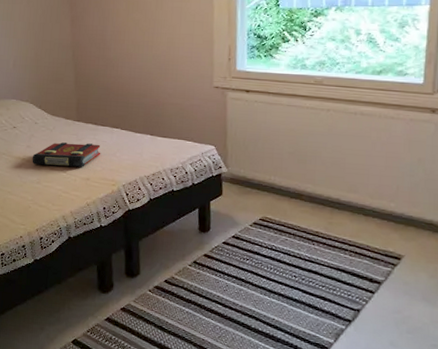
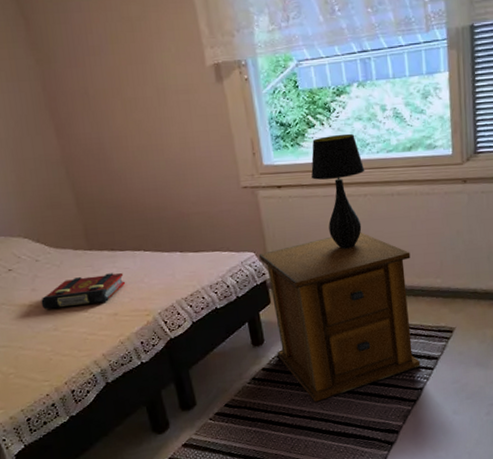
side table: none [219,143,366,299] -> present [259,232,420,402]
table lamp: none [278,51,332,158] -> present [311,133,365,250]

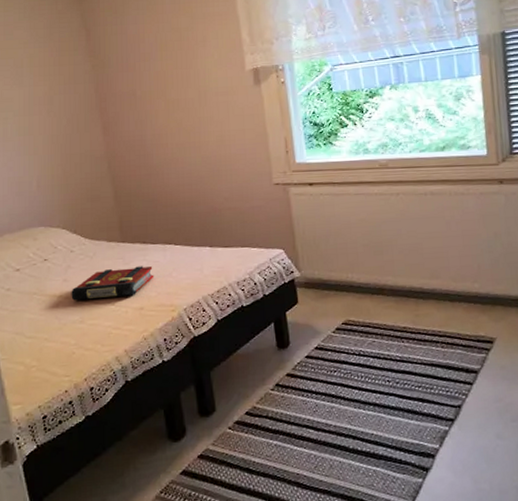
side table: present [259,232,420,402] -> none [288,232,458,415]
table lamp: present [311,133,365,250] -> none [342,133,398,249]

